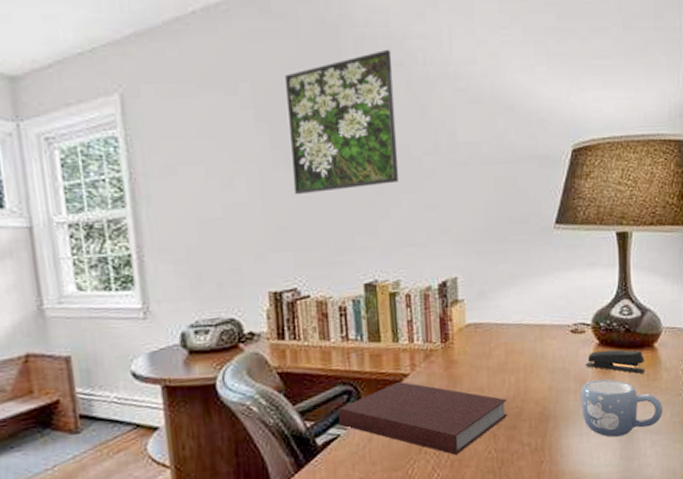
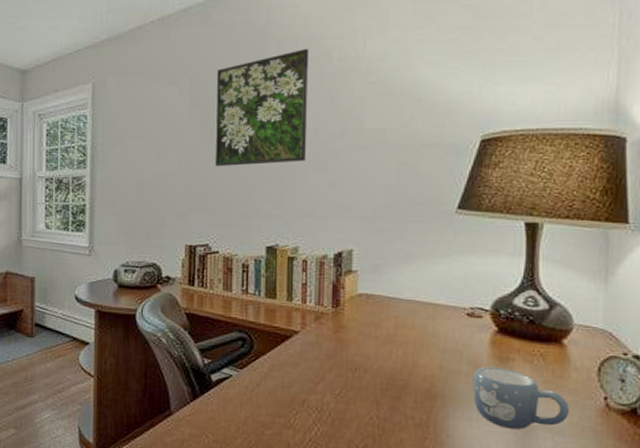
notebook: present [338,381,508,455] -> none [233,336,393,414]
stapler: present [585,349,645,374] -> none [480,338,551,368]

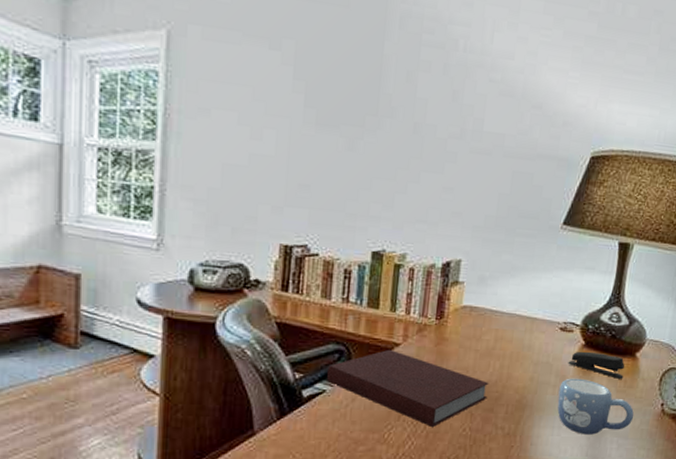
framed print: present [214,48,309,167] -> none [319,30,435,161]
notebook: none [233,336,393,414] -> present [327,349,489,427]
stapler: none [480,338,551,368] -> present [568,351,625,379]

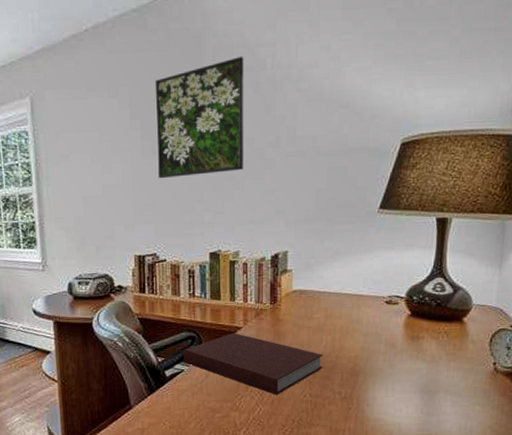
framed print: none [319,30,435,161] -> present [154,56,244,179]
mug: present [557,378,634,435] -> none [389,345,466,395]
stapler: present [568,351,625,379] -> none [396,320,453,343]

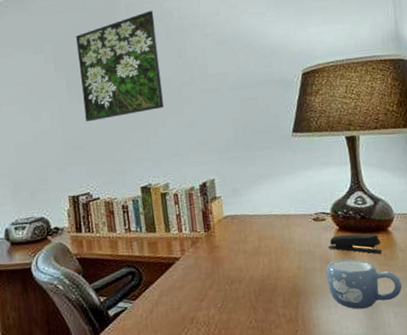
notebook: present [184,332,324,395] -> none [125,263,264,324]
mug: none [389,345,466,395] -> present [326,259,403,310]
stapler: none [396,320,453,343] -> present [328,233,382,254]

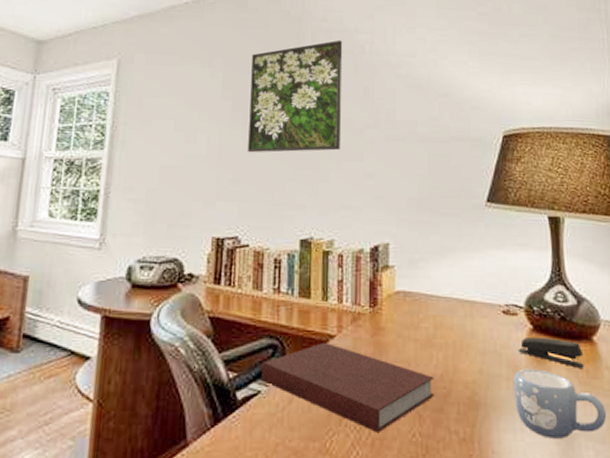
notebook: none [125,263,264,324] -> present [262,342,435,432]

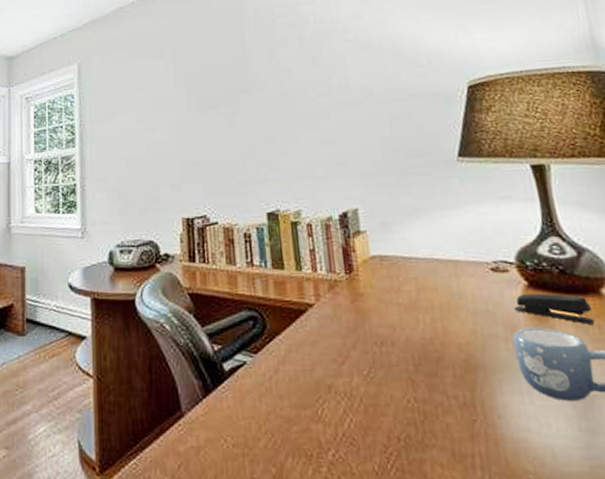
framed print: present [247,40,343,153] -> none [198,14,296,135]
notebook: present [262,342,435,432] -> none [244,311,427,399]

